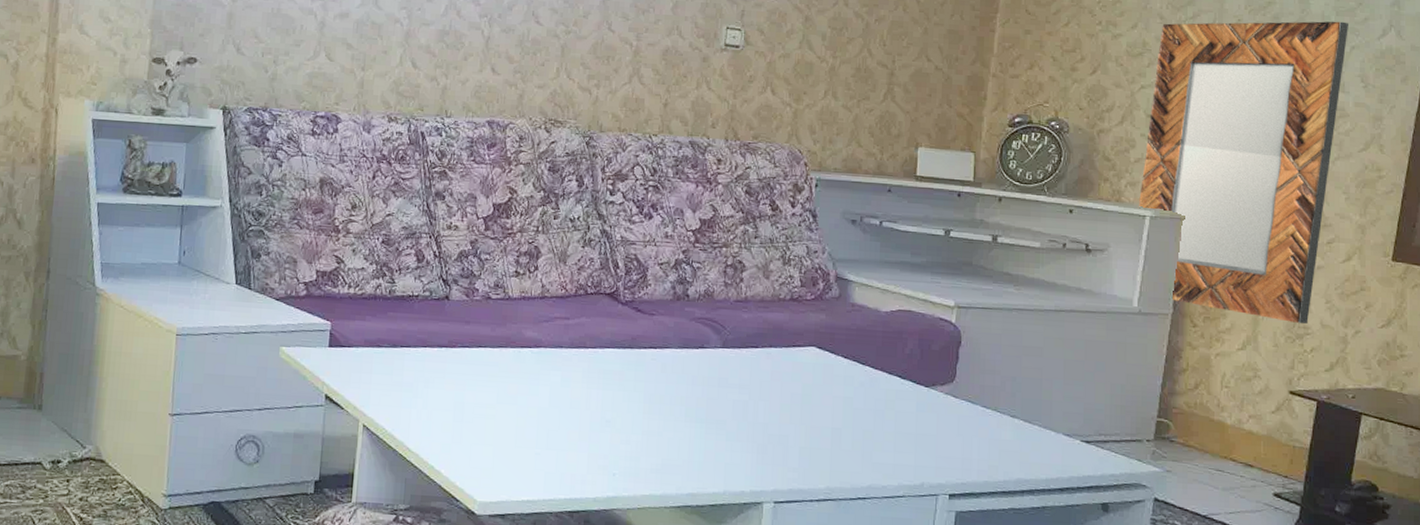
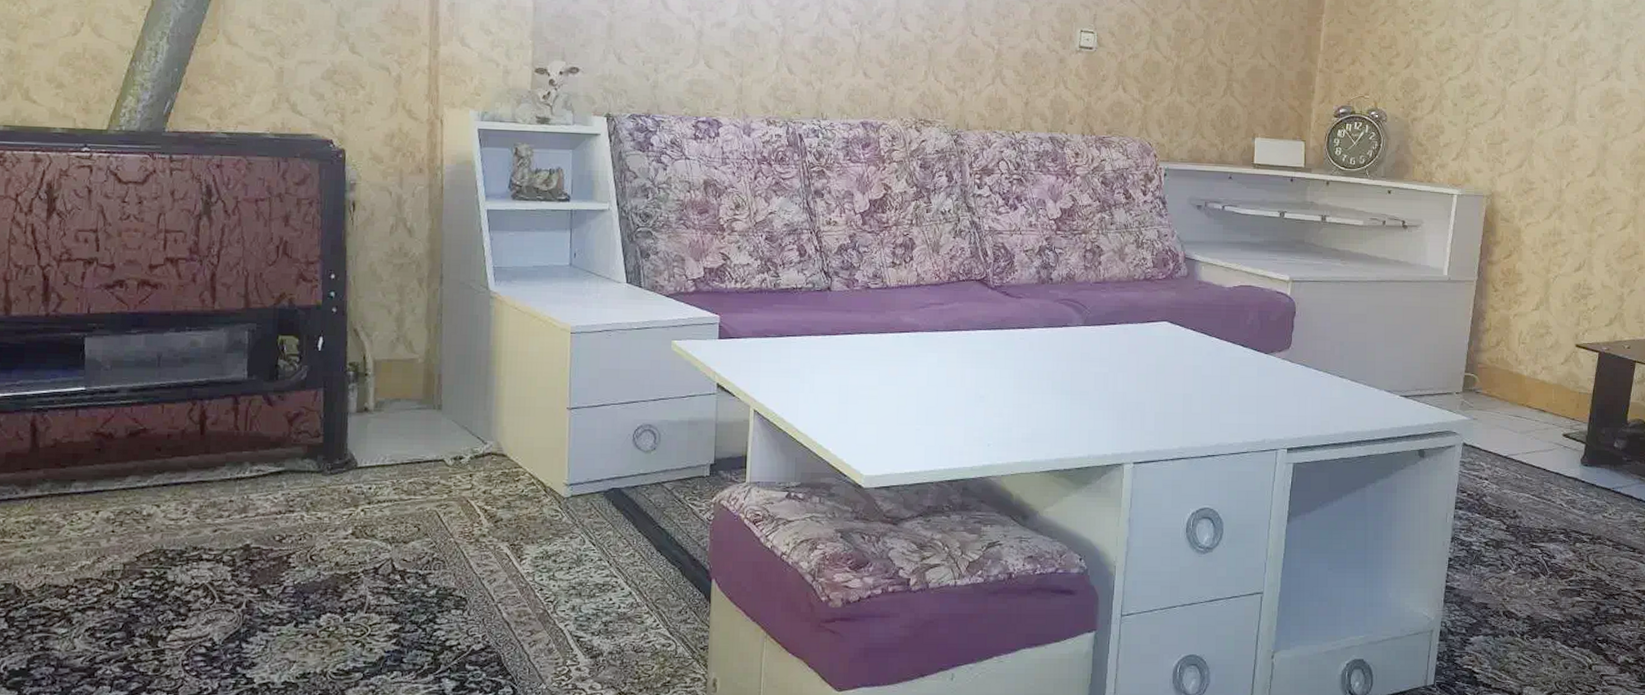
home mirror: present [1138,21,1348,325] -> none [1447,17,1624,286]

